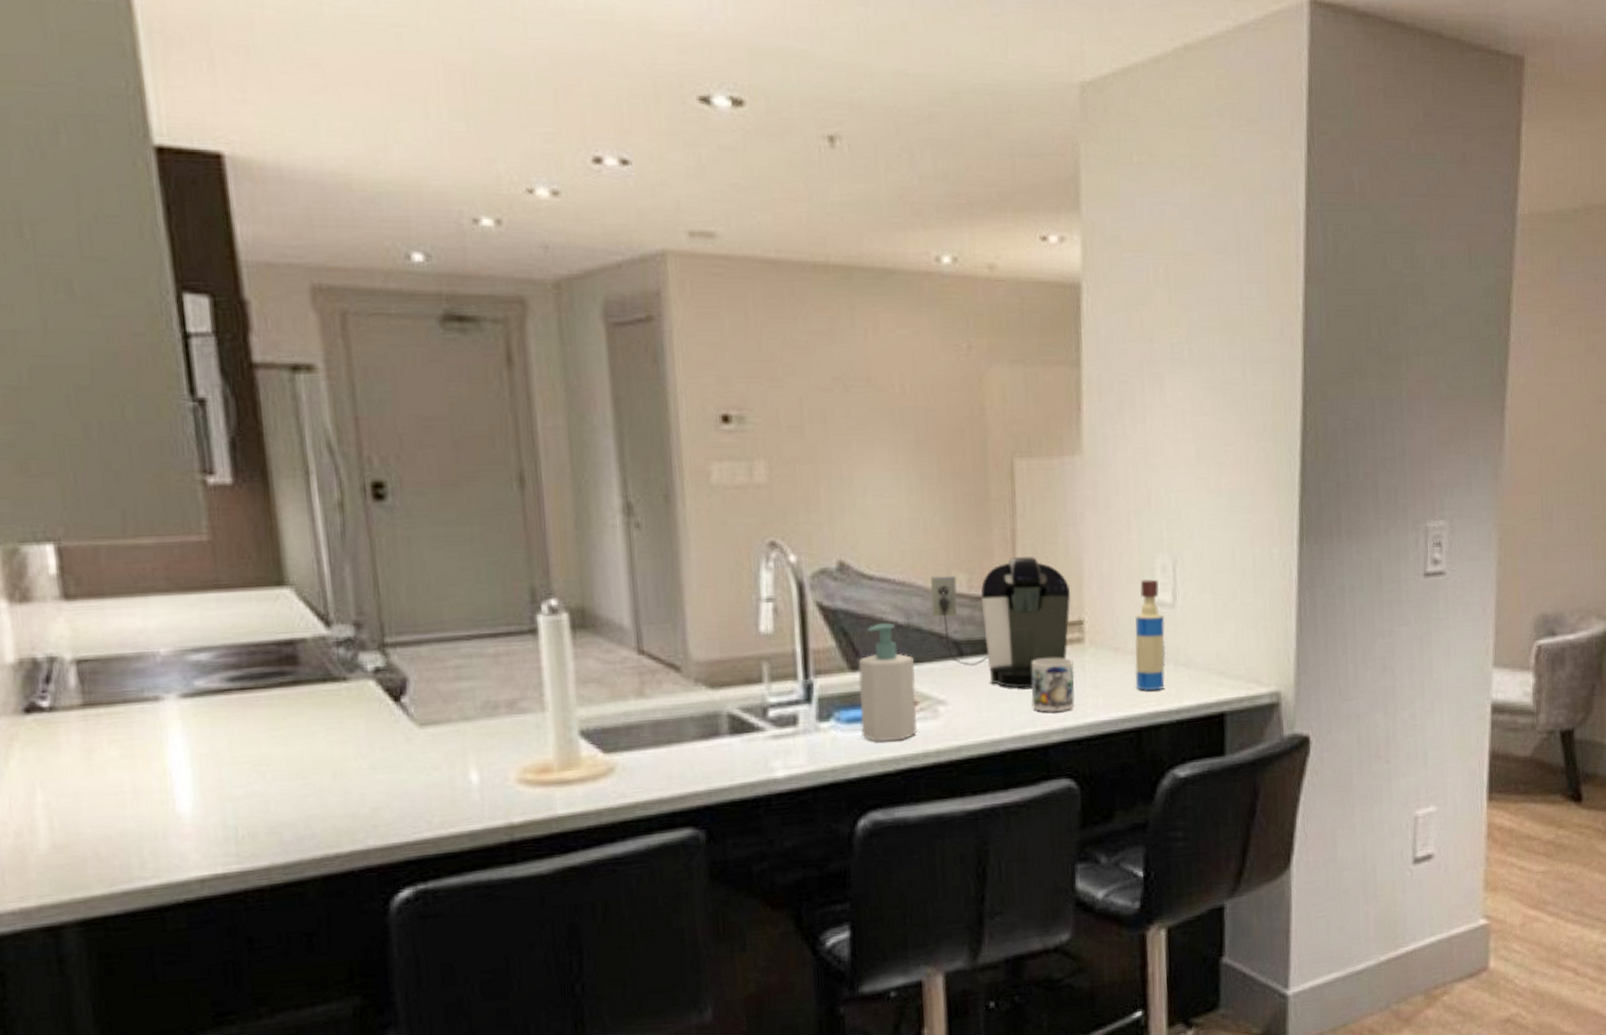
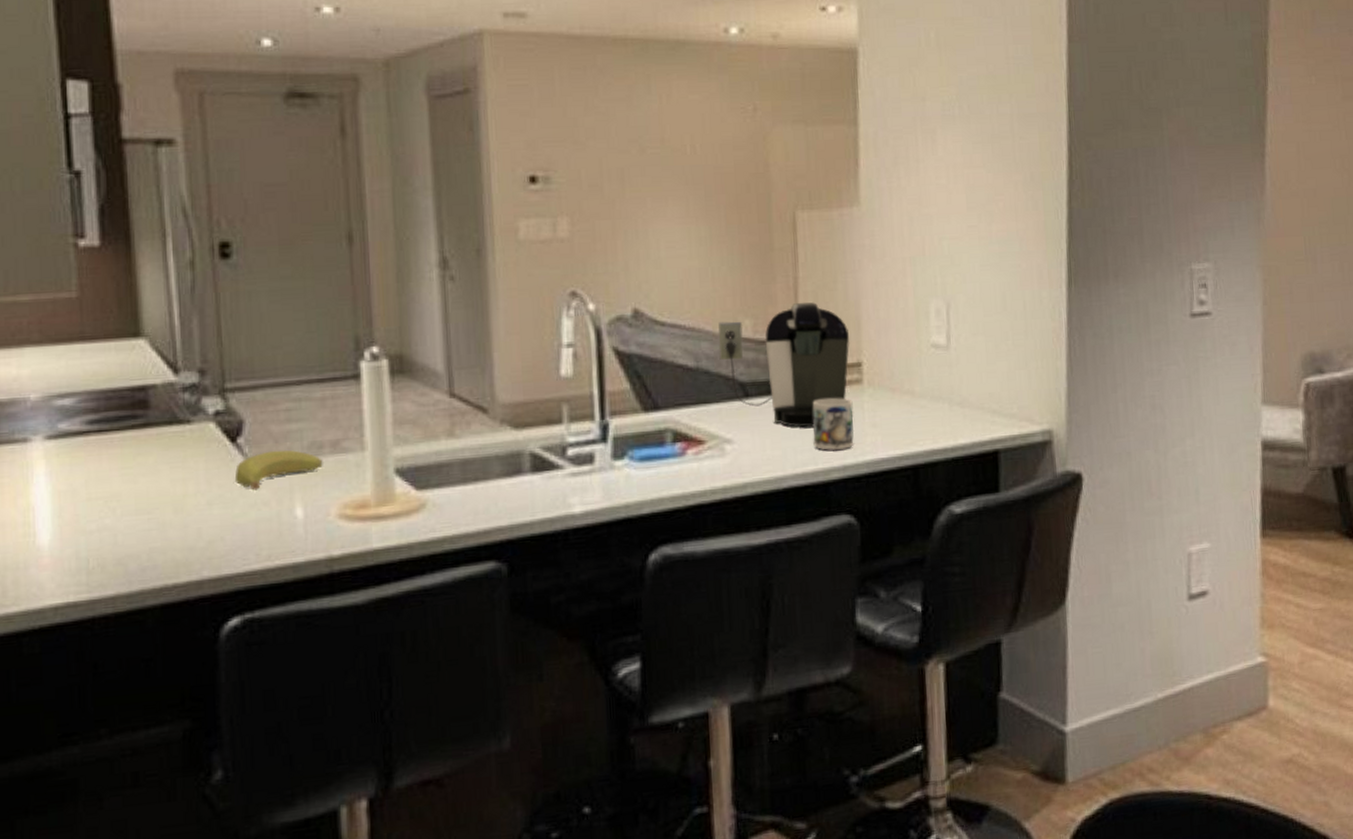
banana: none [399,710,499,754] -> present [234,449,323,491]
soap bottle: present [858,623,918,743] -> none [650,366,706,480]
tequila bottle: present [1135,579,1166,692] -> none [911,322,941,430]

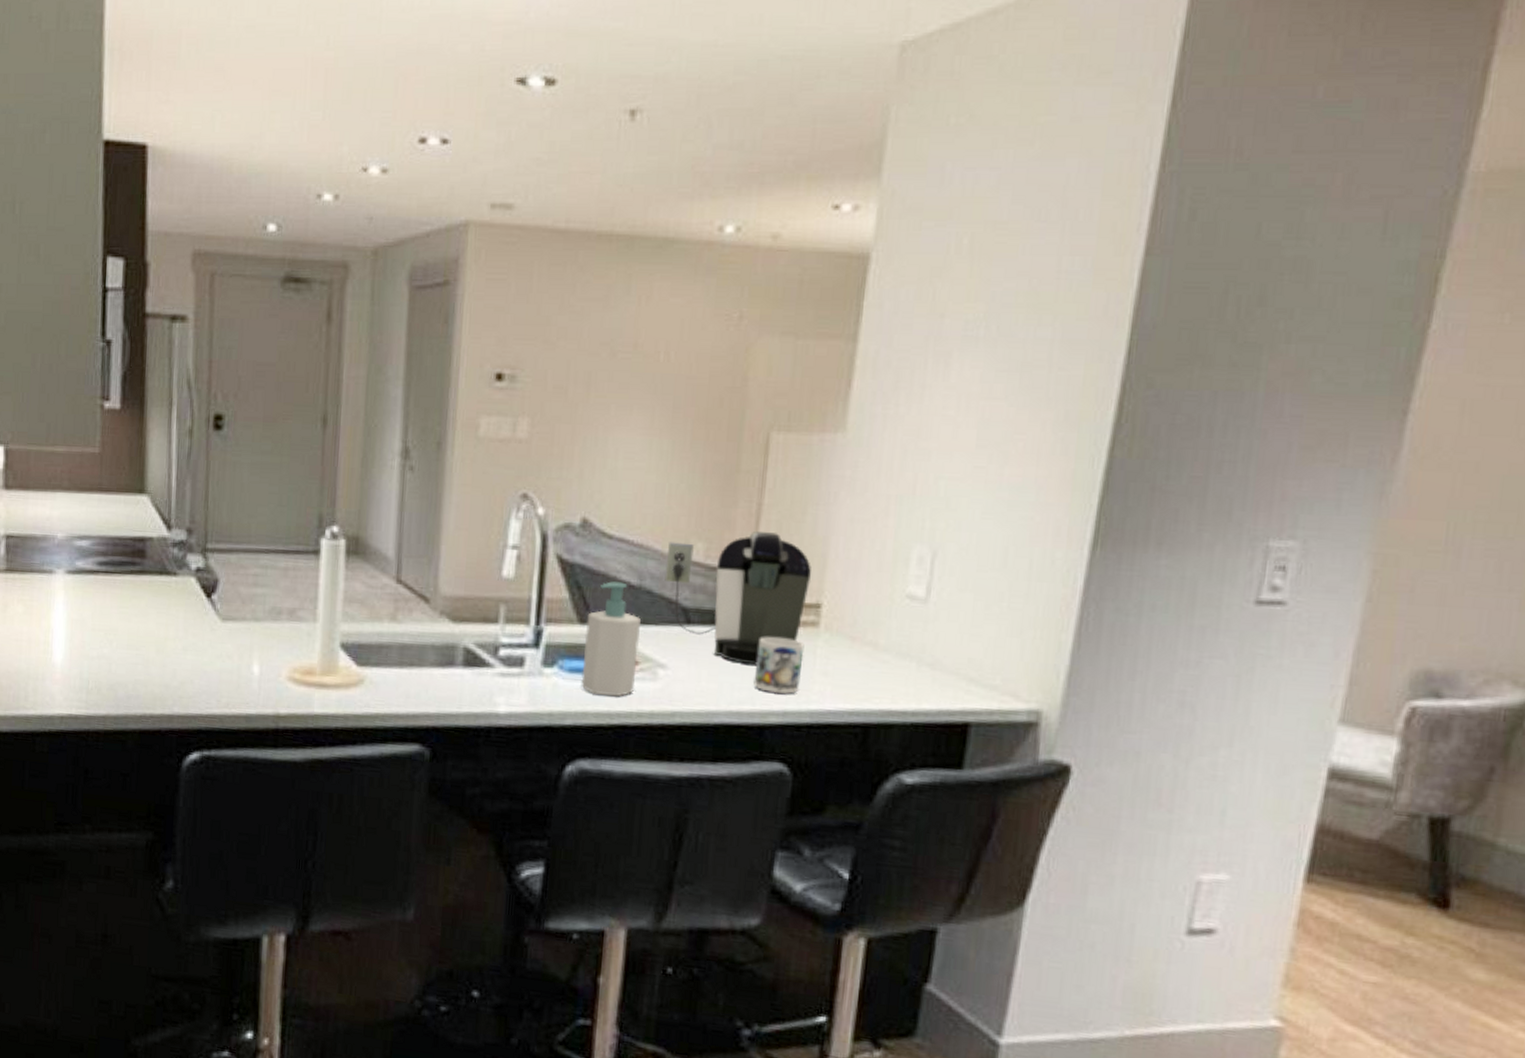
banana: present [234,449,323,491] -> none [206,610,280,644]
soap bottle: none [650,366,706,480] -> present [581,581,641,697]

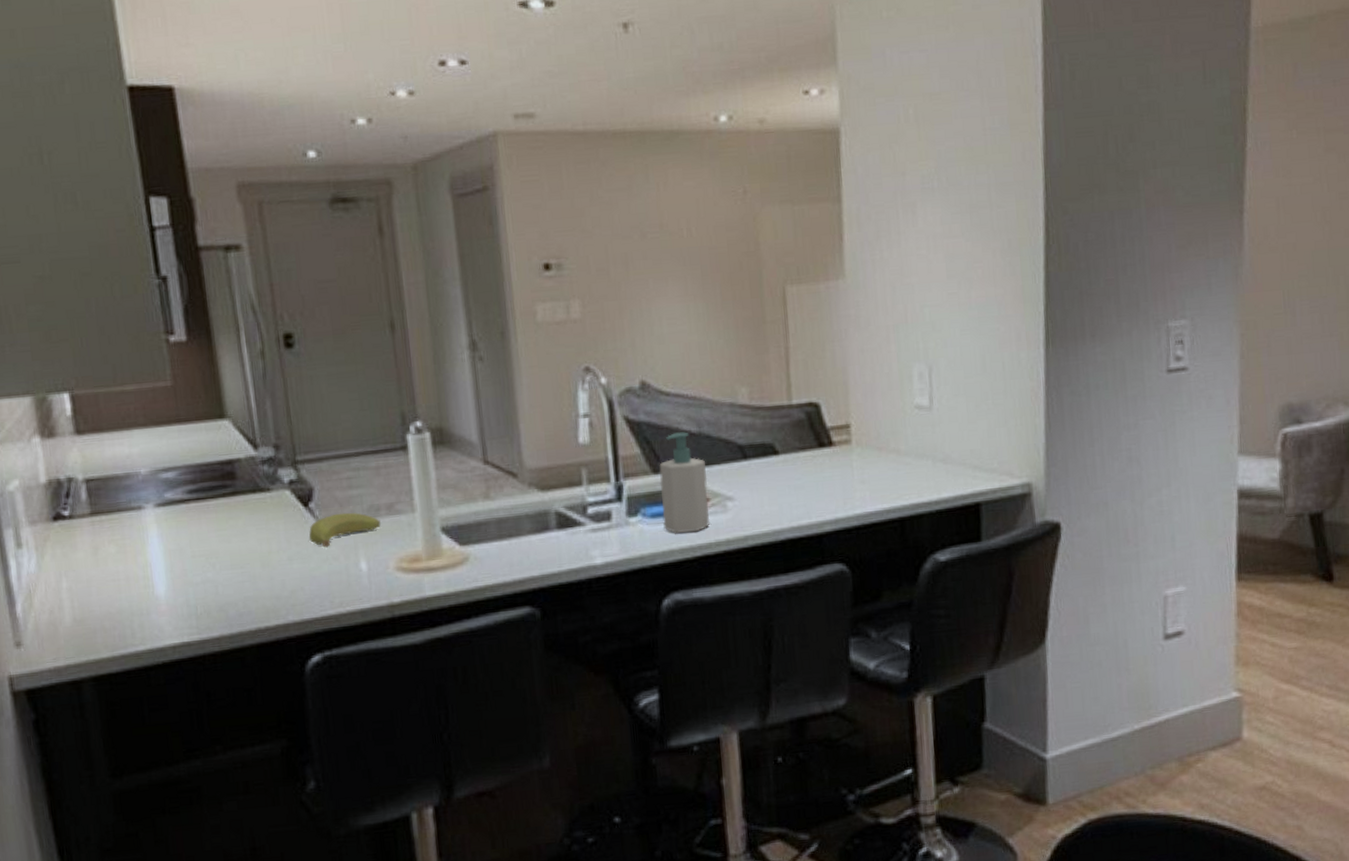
banana: none [206,610,280,644] -> present [308,512,381,548]
coffee maker: present [664,531,812,665] -> none [717,370,839,485]
mug: present [753,637,805,694] -> none [805,457,844,506]

